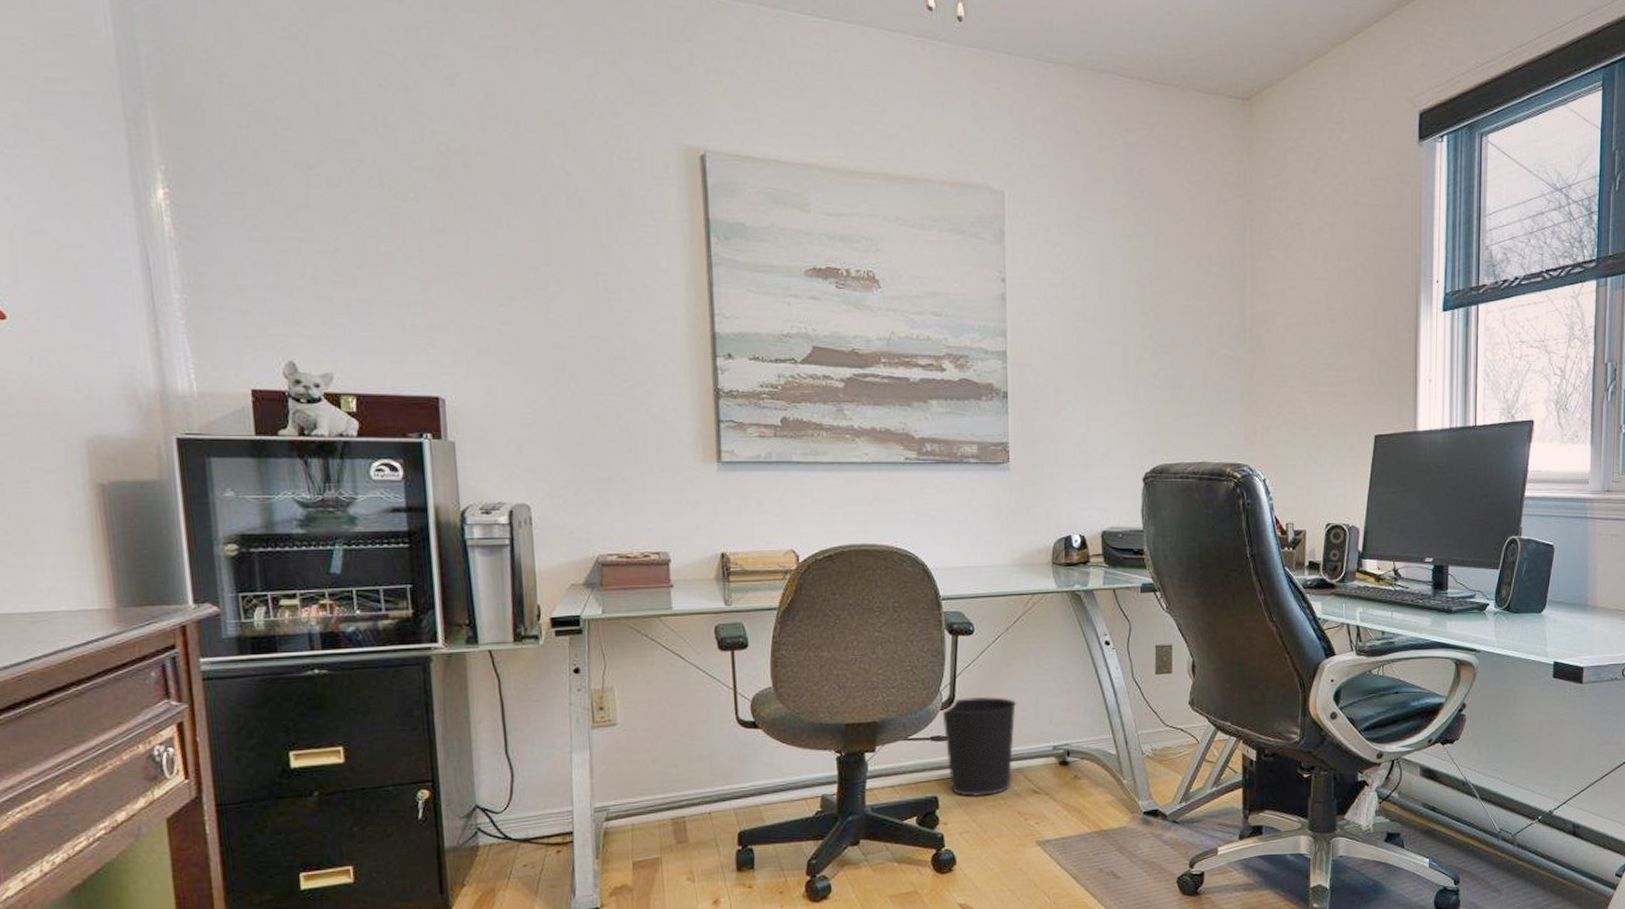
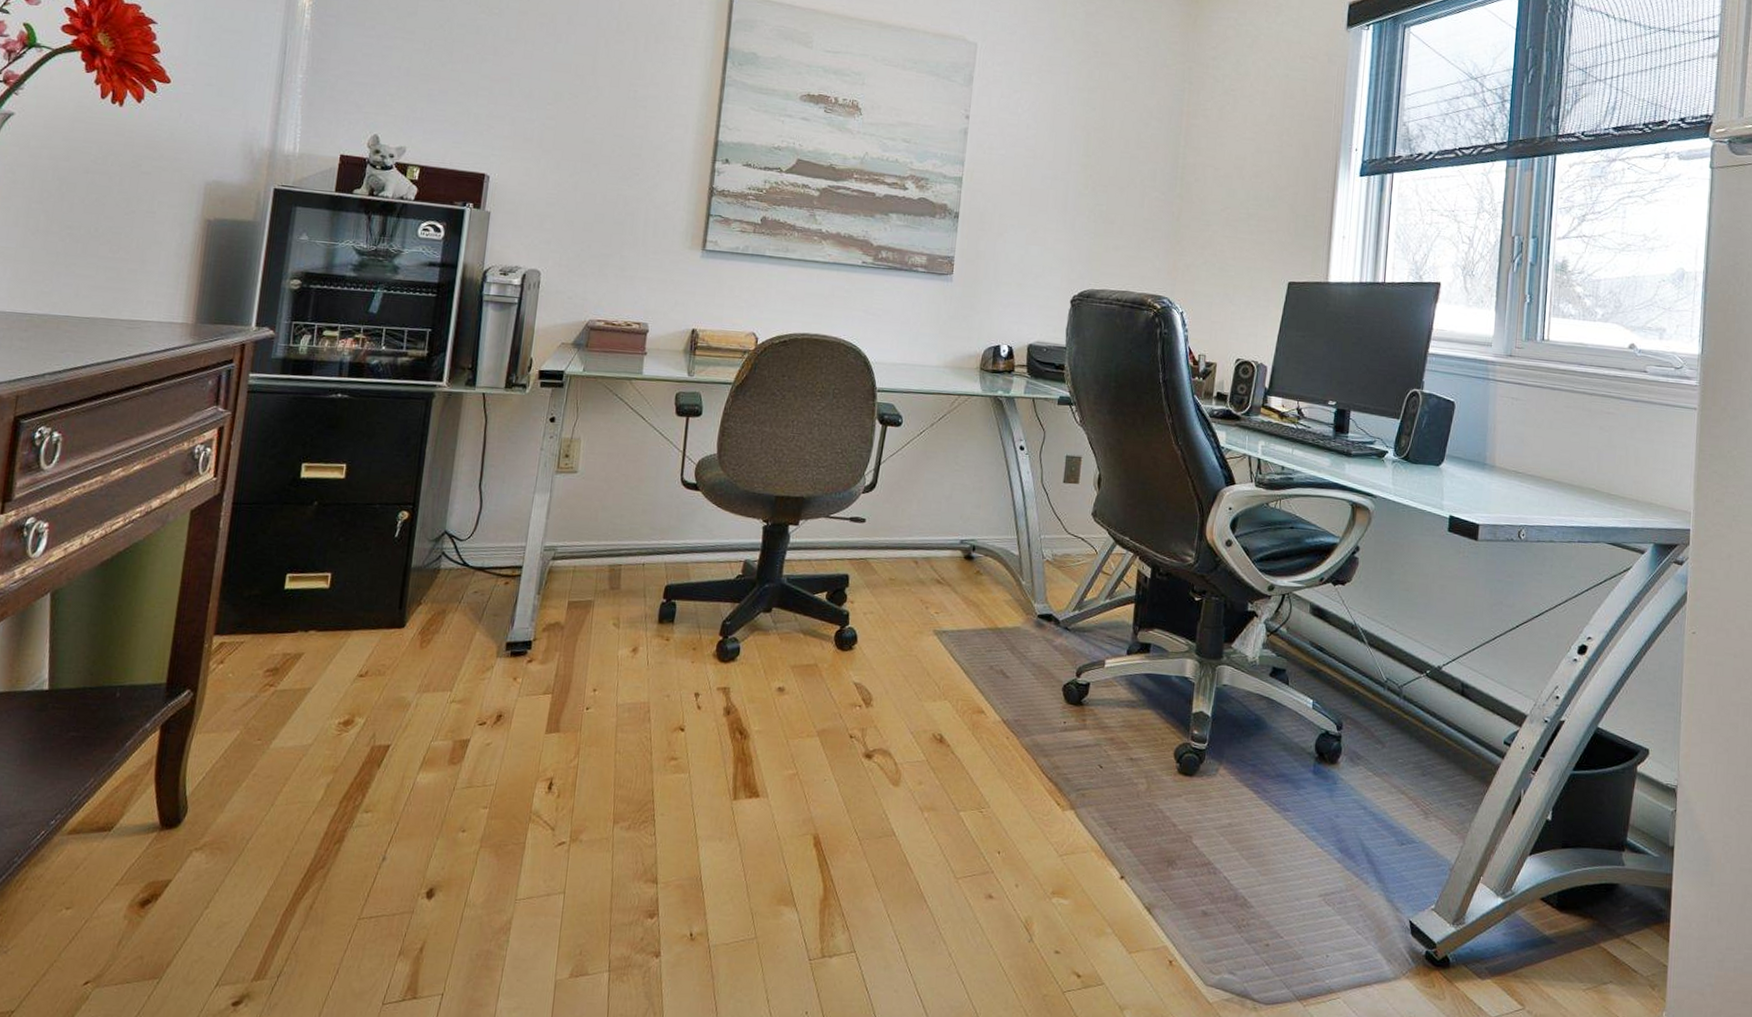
wastebasket: present [942,696,1017,797] -> none [861,484,933,581]

